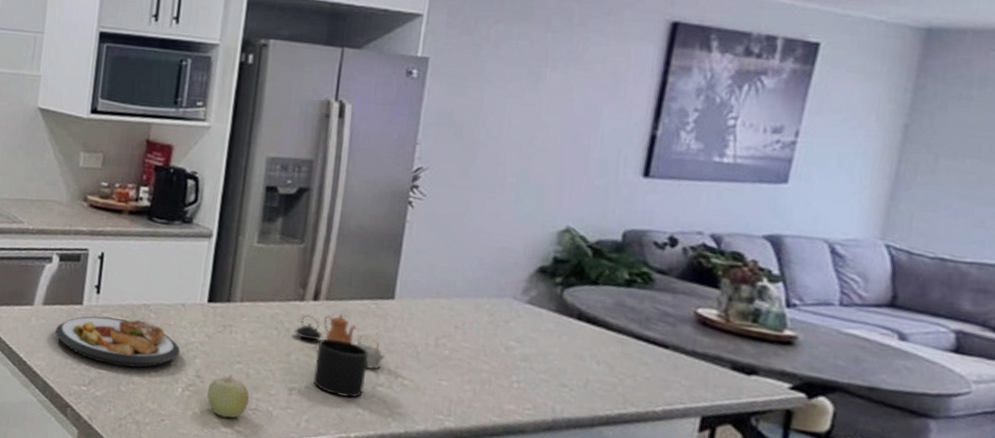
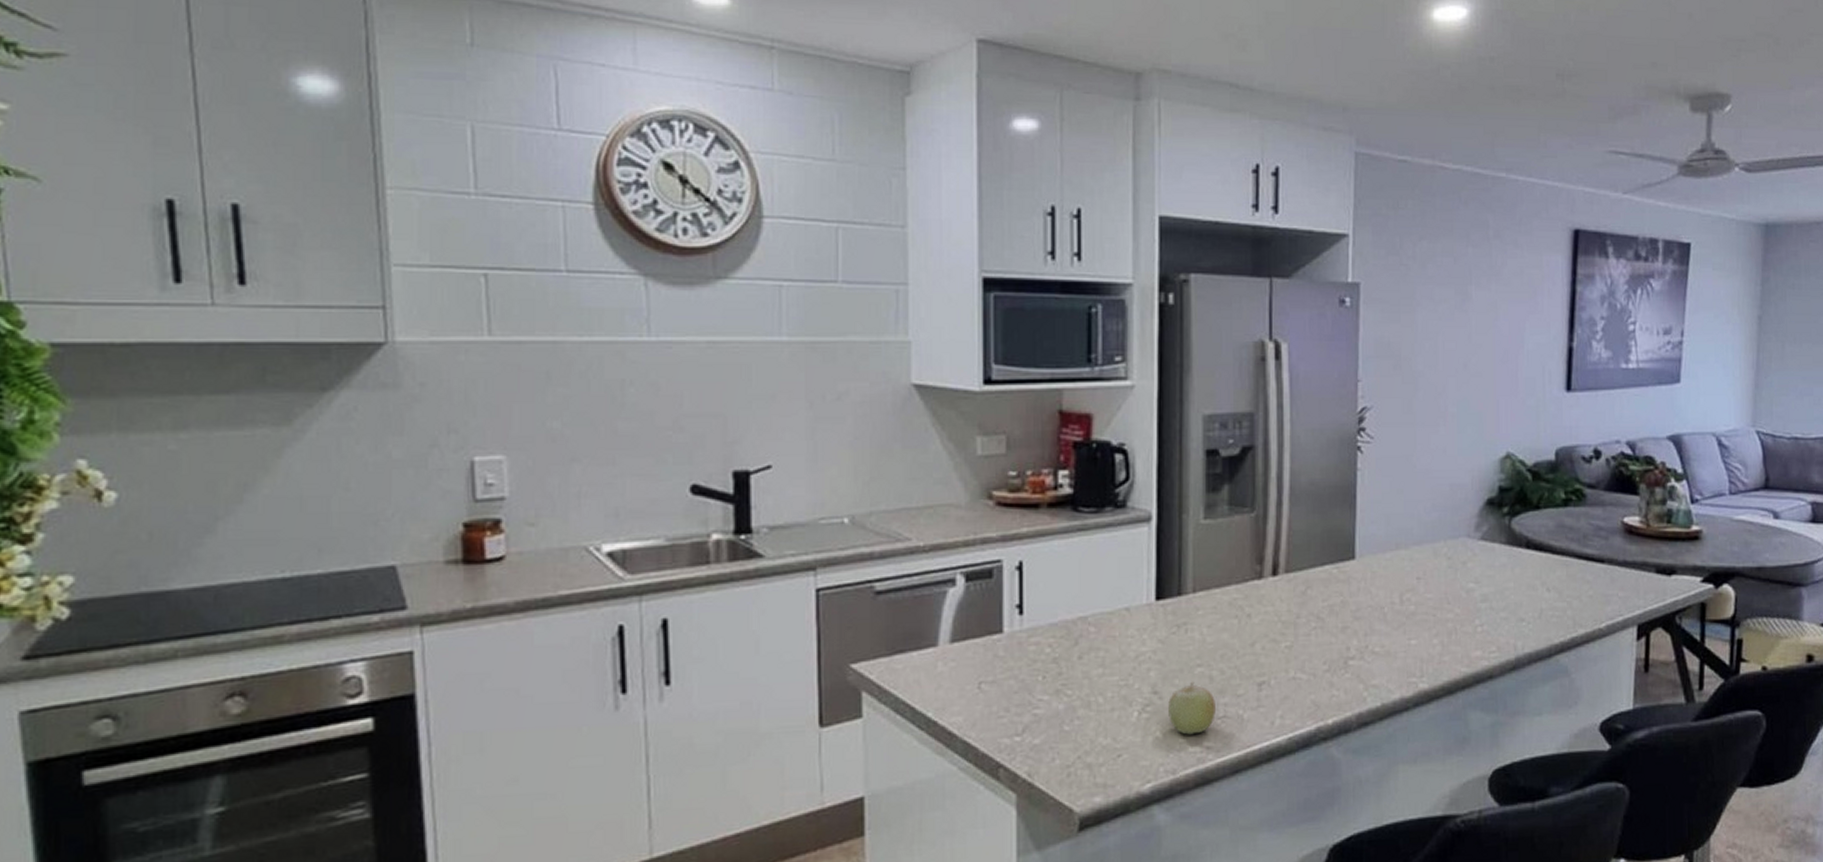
plate: present [55,316,181,368] -> none [970,637,1131,702]
teapot: present [294,313,385,370] -> none [1256,585,1353,644]
mug: present [313,339,369,398] -> none [1281,616,1338,680]

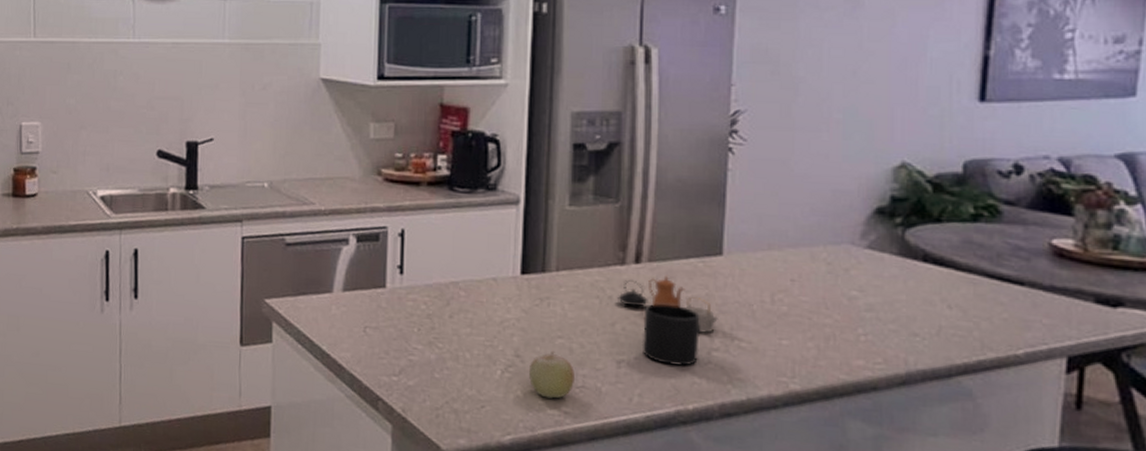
teapot: none [1256,585,1353,644] -> present [618,275,718,334]
mug: none [1281,616,1338,680] -> present [641,303,701,366]

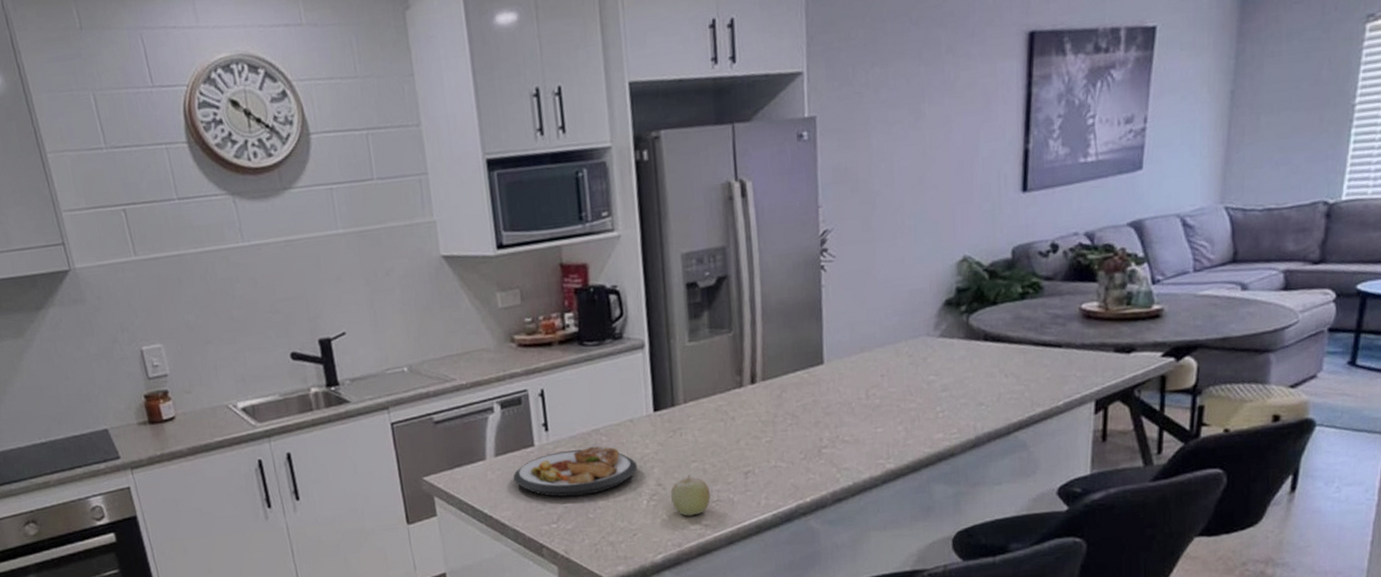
plate: none [358,299,496,352] -> present [513,445,638,497]
teapot: present [618,275,718,334] -> none [739,390,825,436]
mug: present [641,303,701,366] -> none [763,415,812,467]

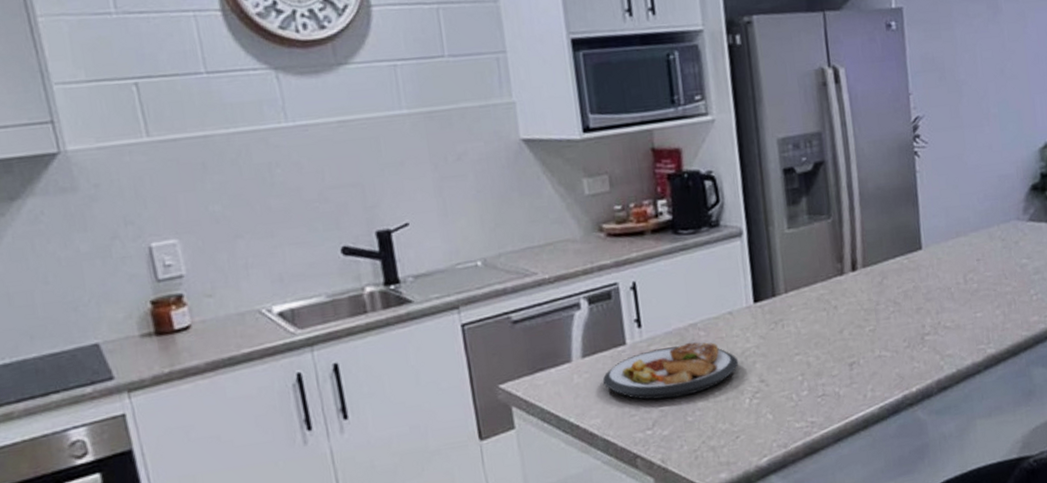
fruit: present [671,474,711,516] -> none [774,368,816,414]

